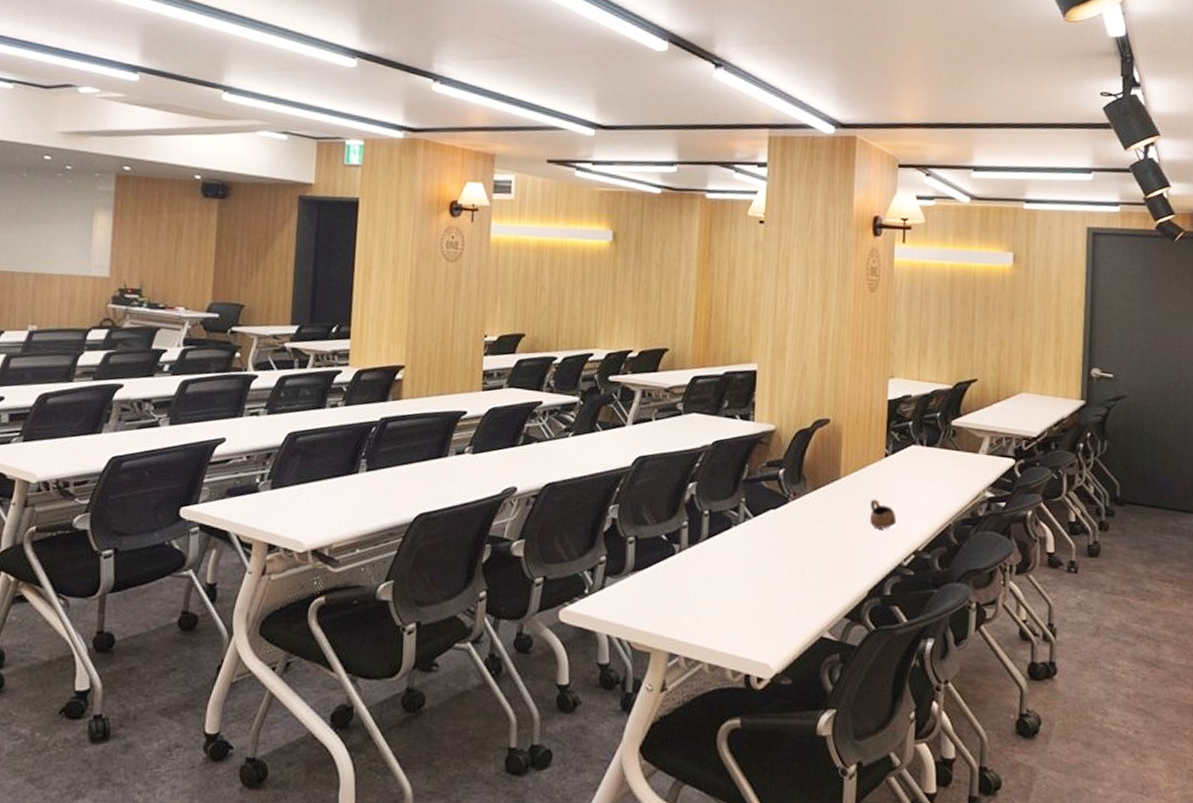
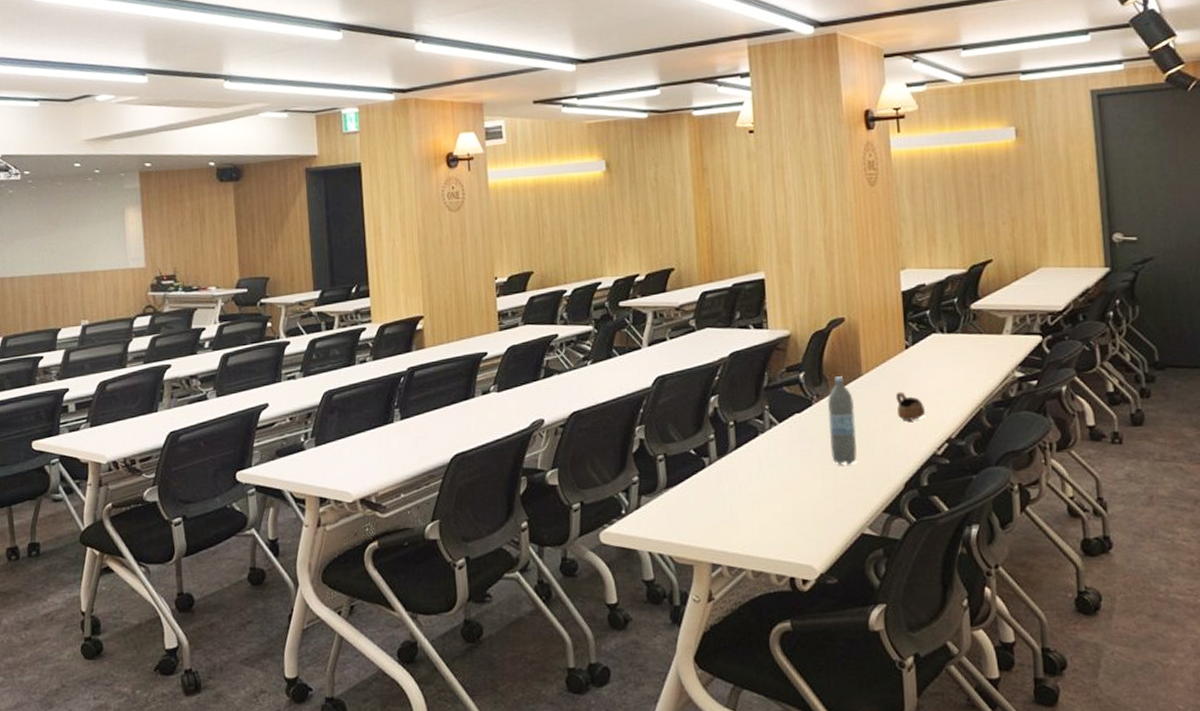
water bottle: none [801,477,829,567] -> present [827,376,857,465]

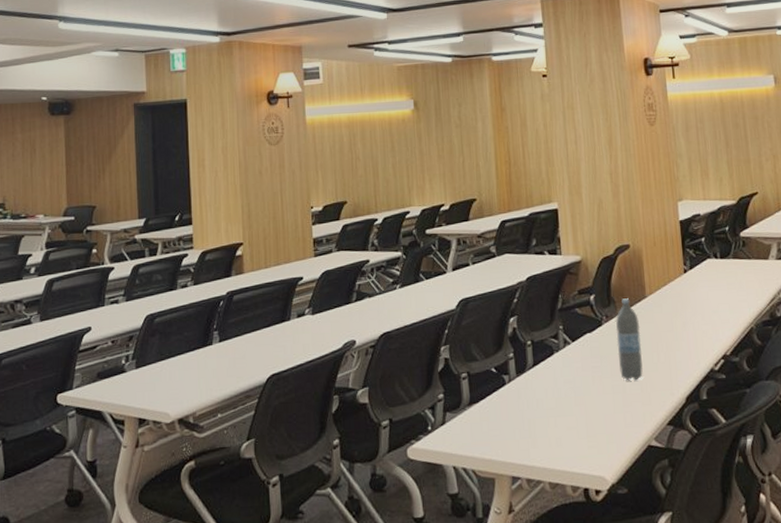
cup: present [895,391,925,420] -> none [676,312,703,339]

